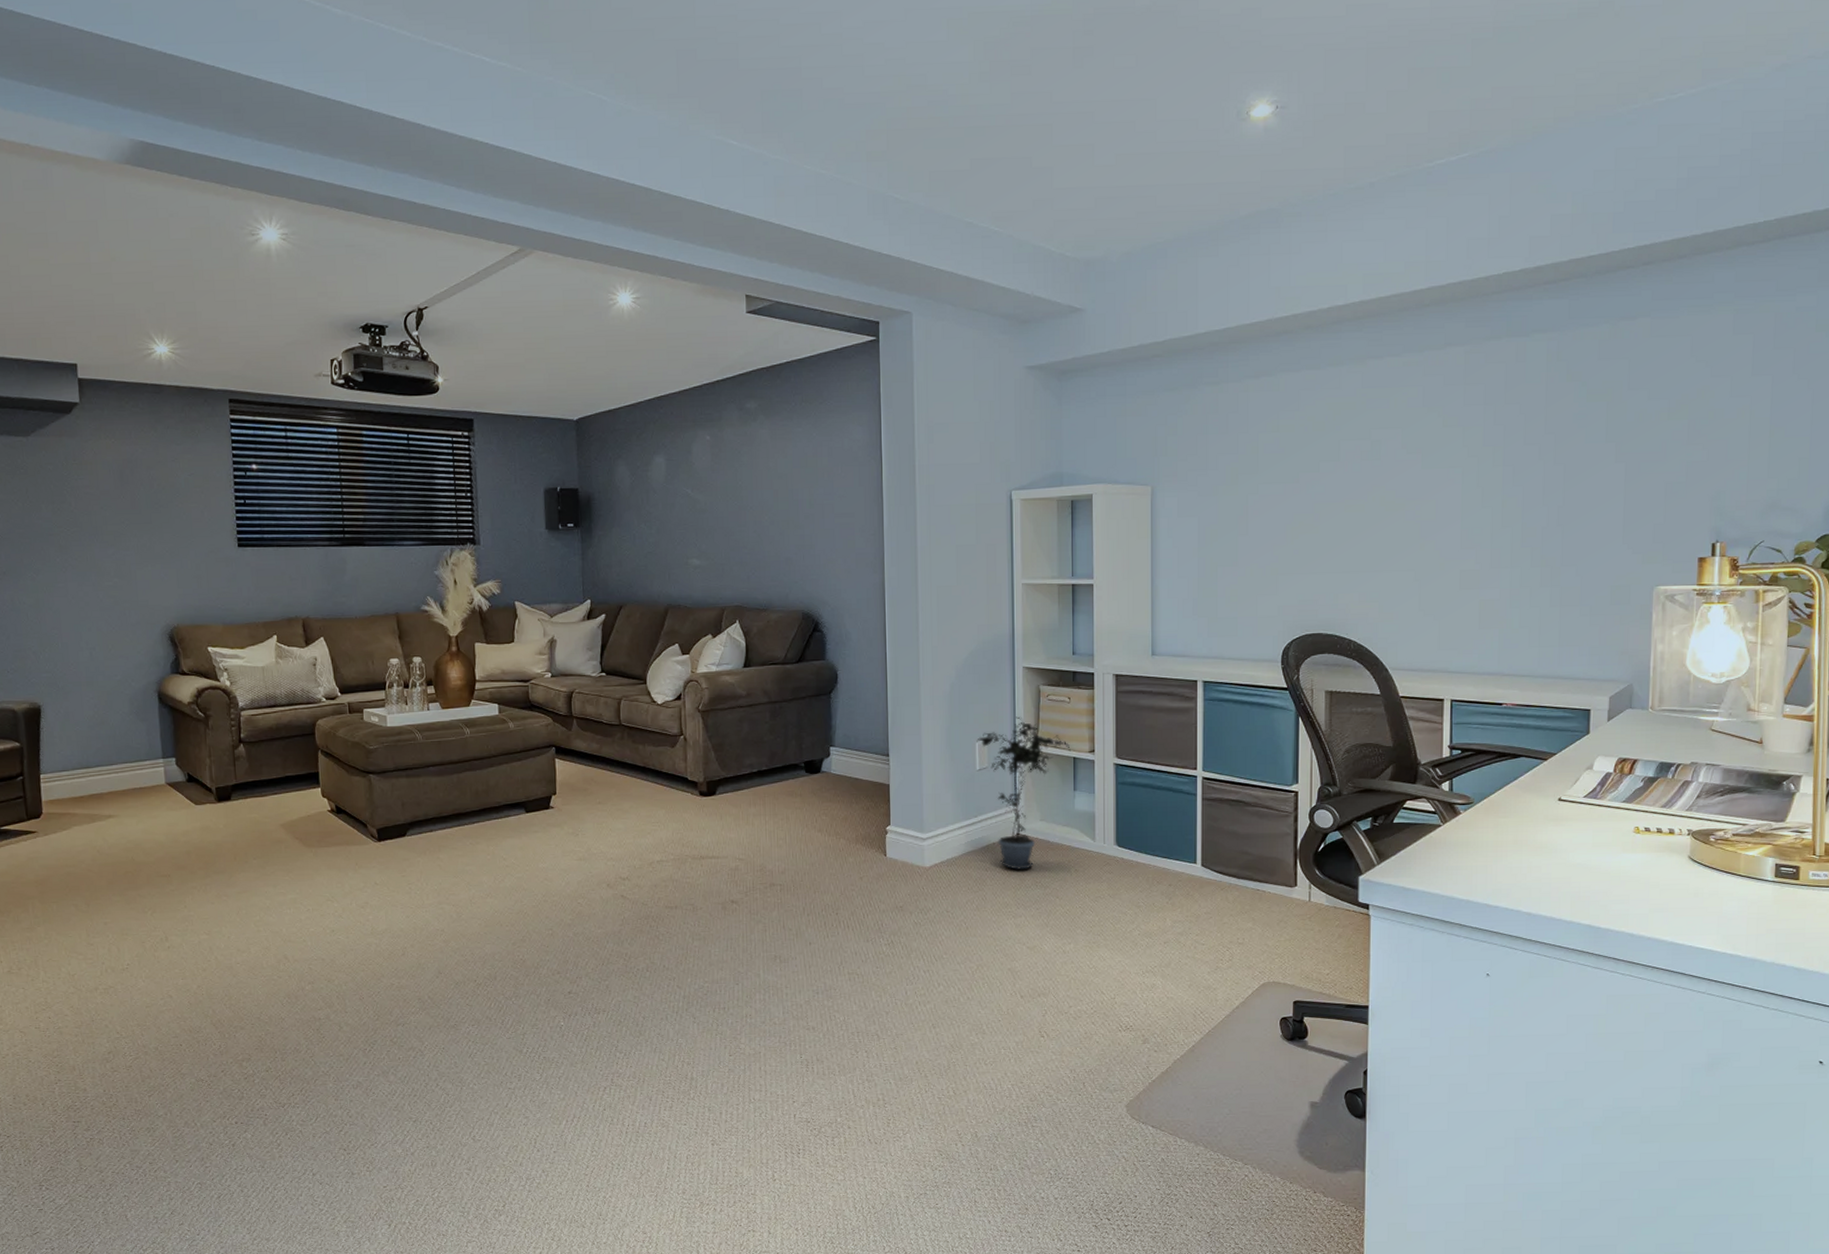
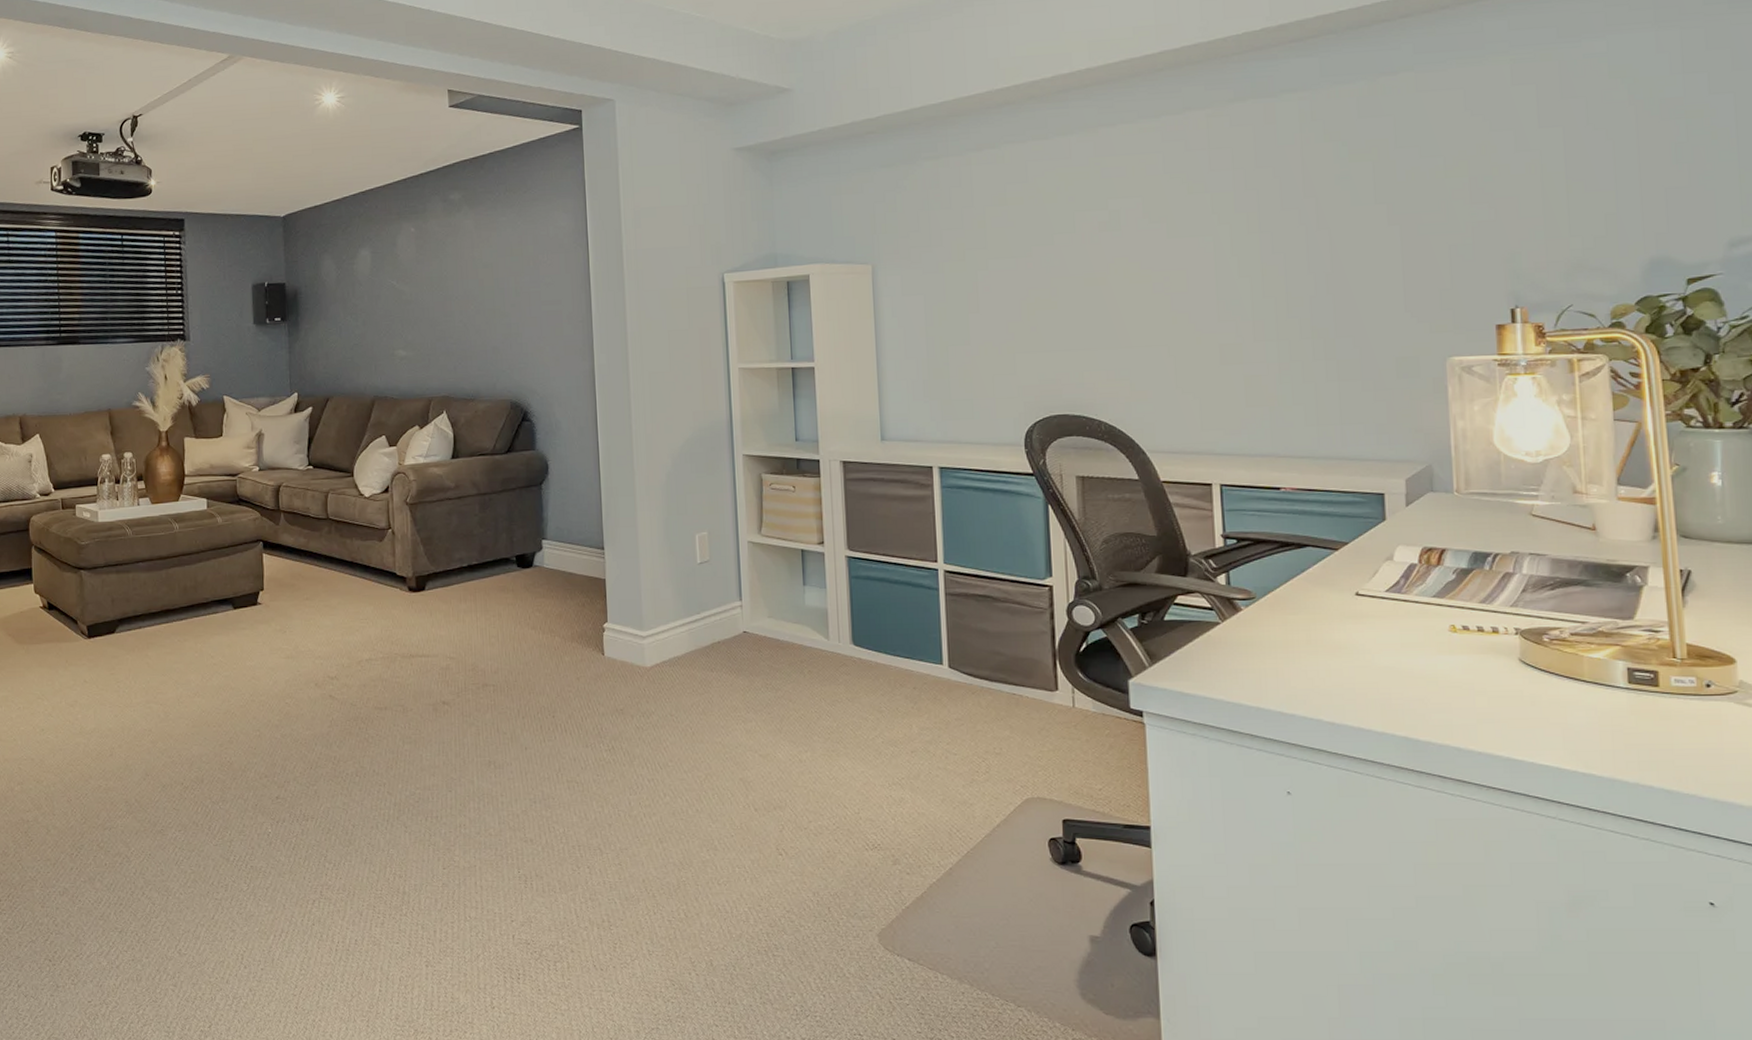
potted plant: present [977,716,1071,870] -> none [696,506,798,670]

